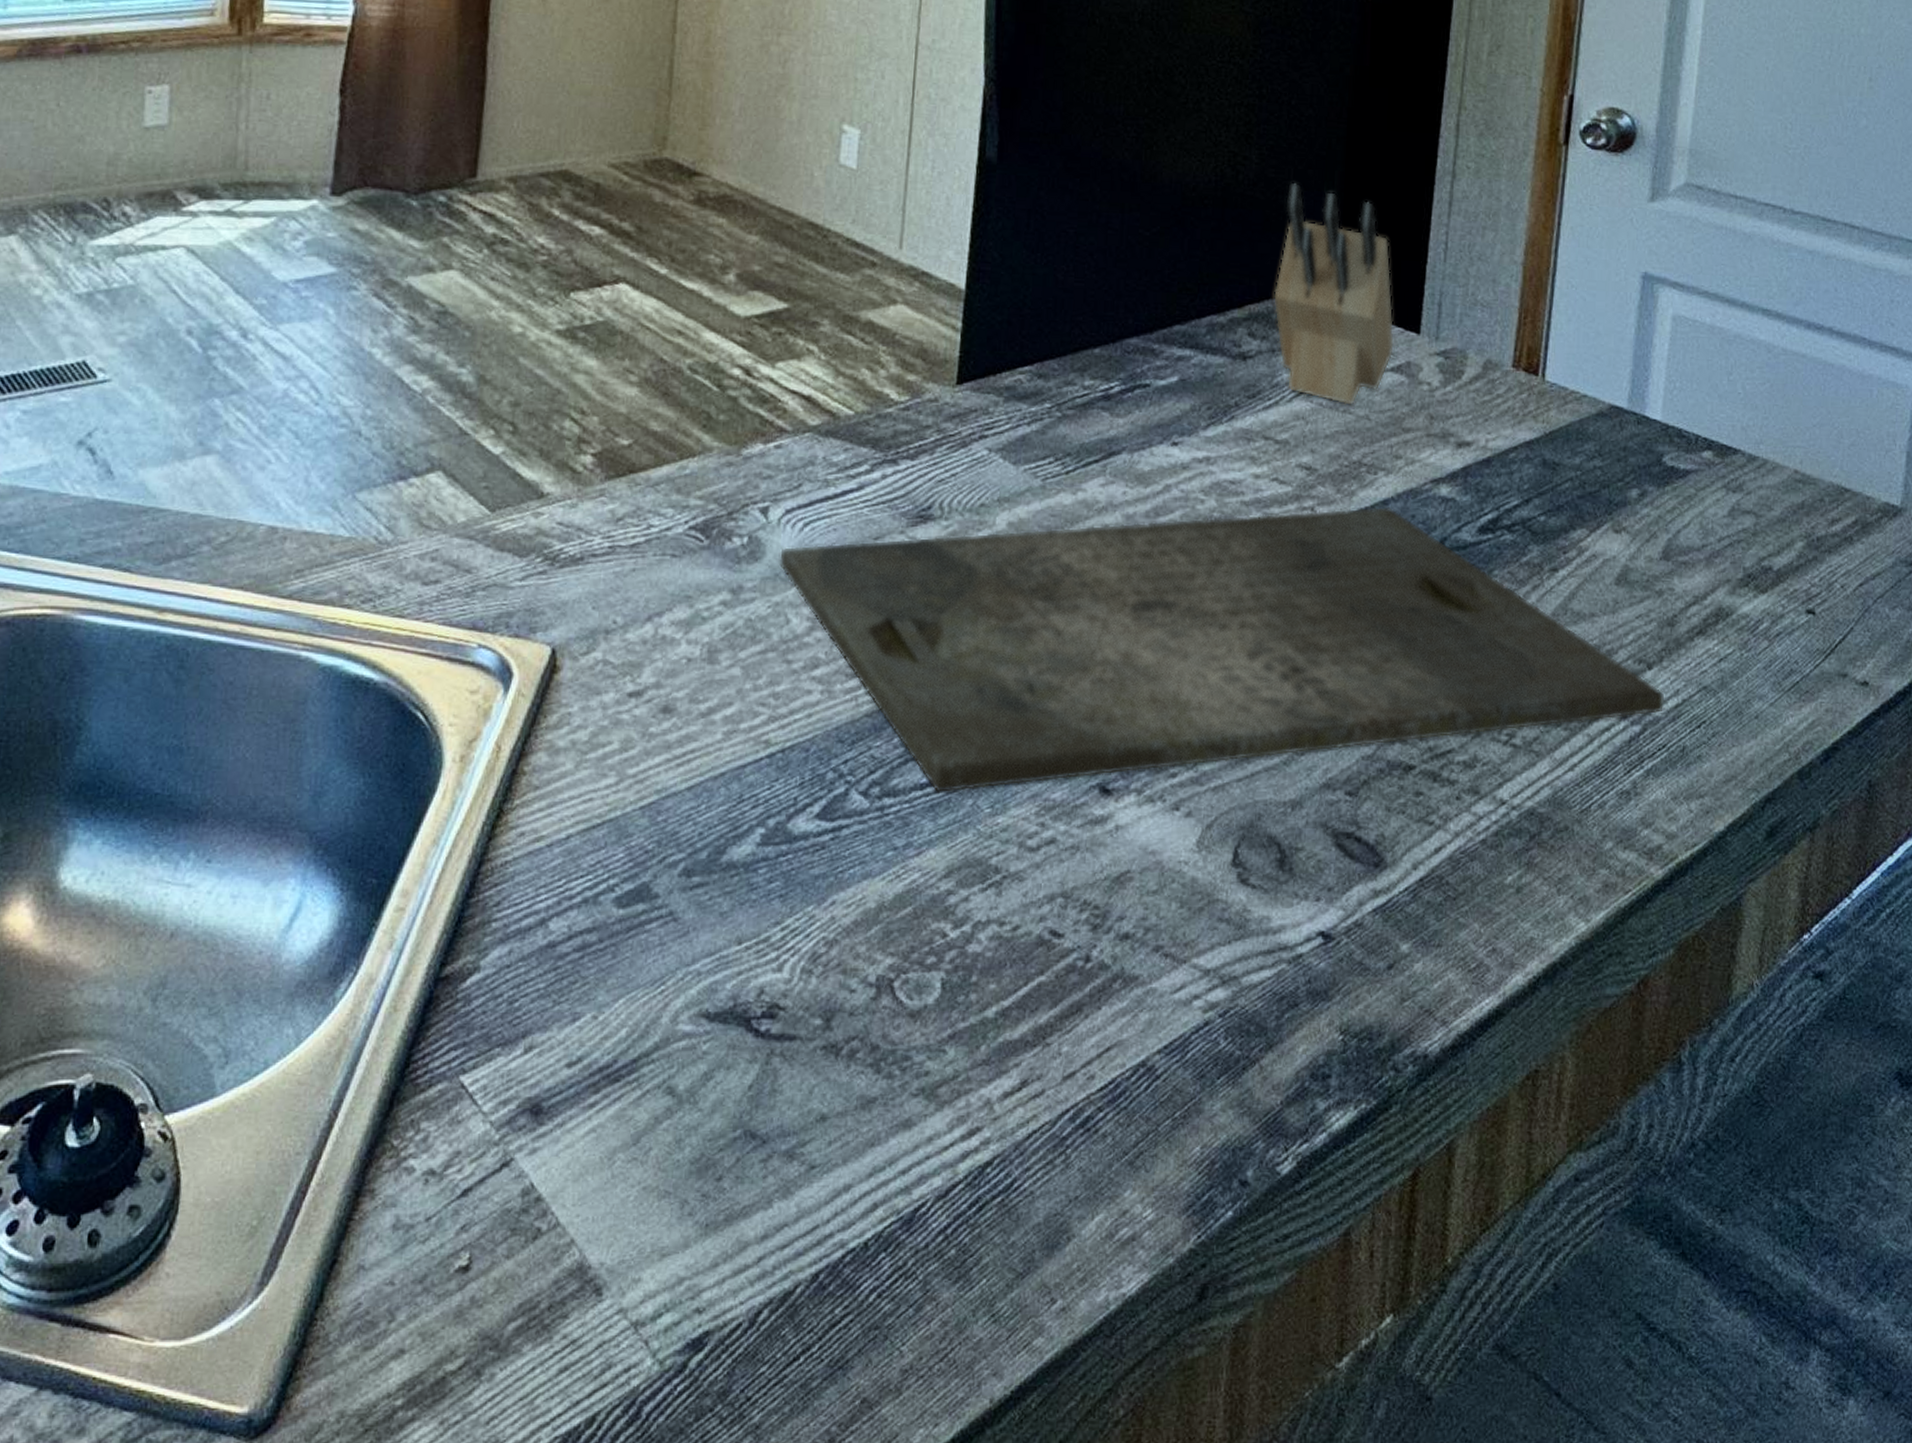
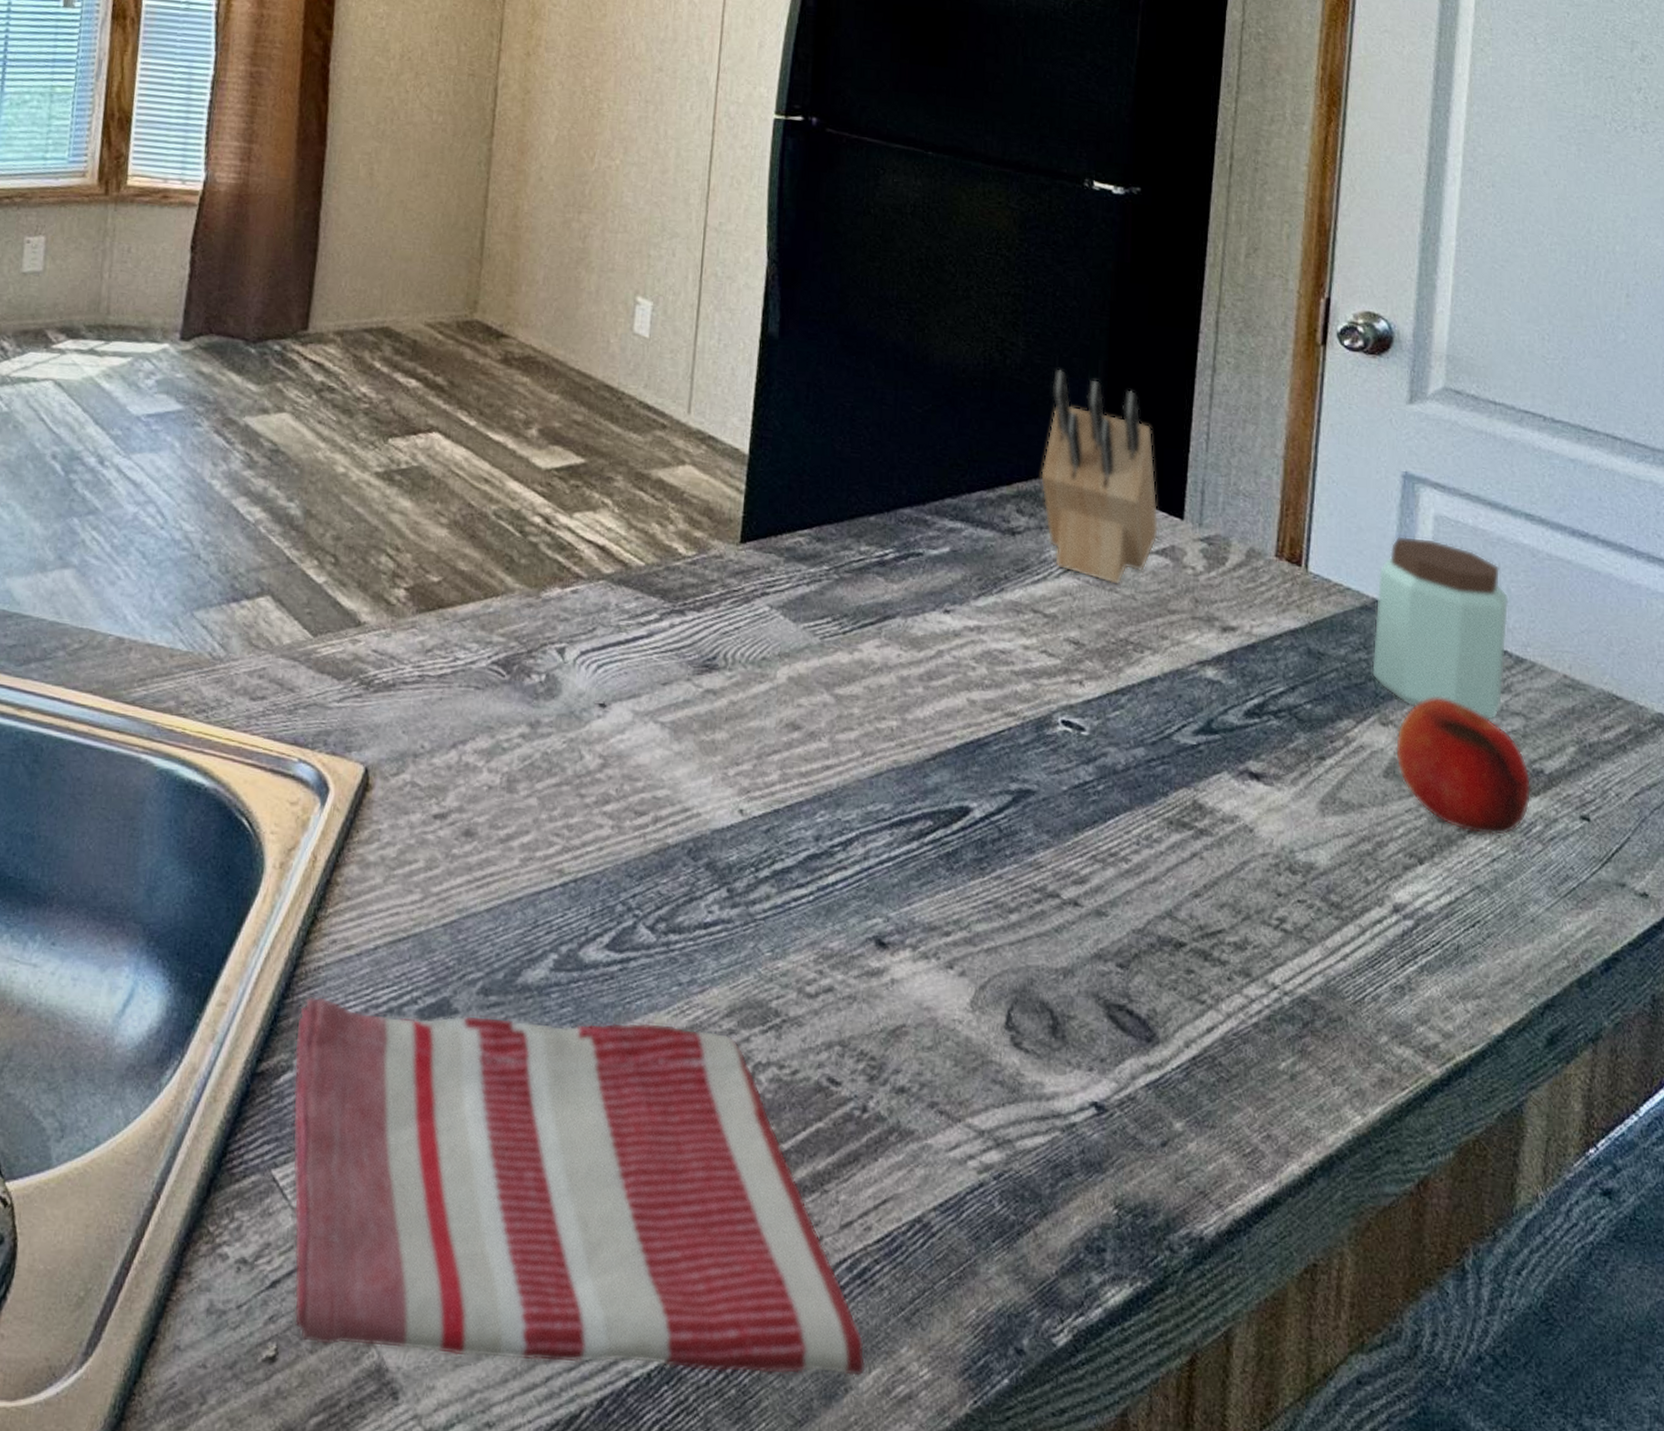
dish towel: none [480,890,1090,1250] -> present [292,996,867,1376]
cutting board: present [778,506,1665,794] -> none [573,684,1437,934]
peanut butter: none [1605,339,1744,521] -> present [1371,536,1509,721]
fruit: none [1627,501,1760,636] -> present [1395,697,1531,836]

